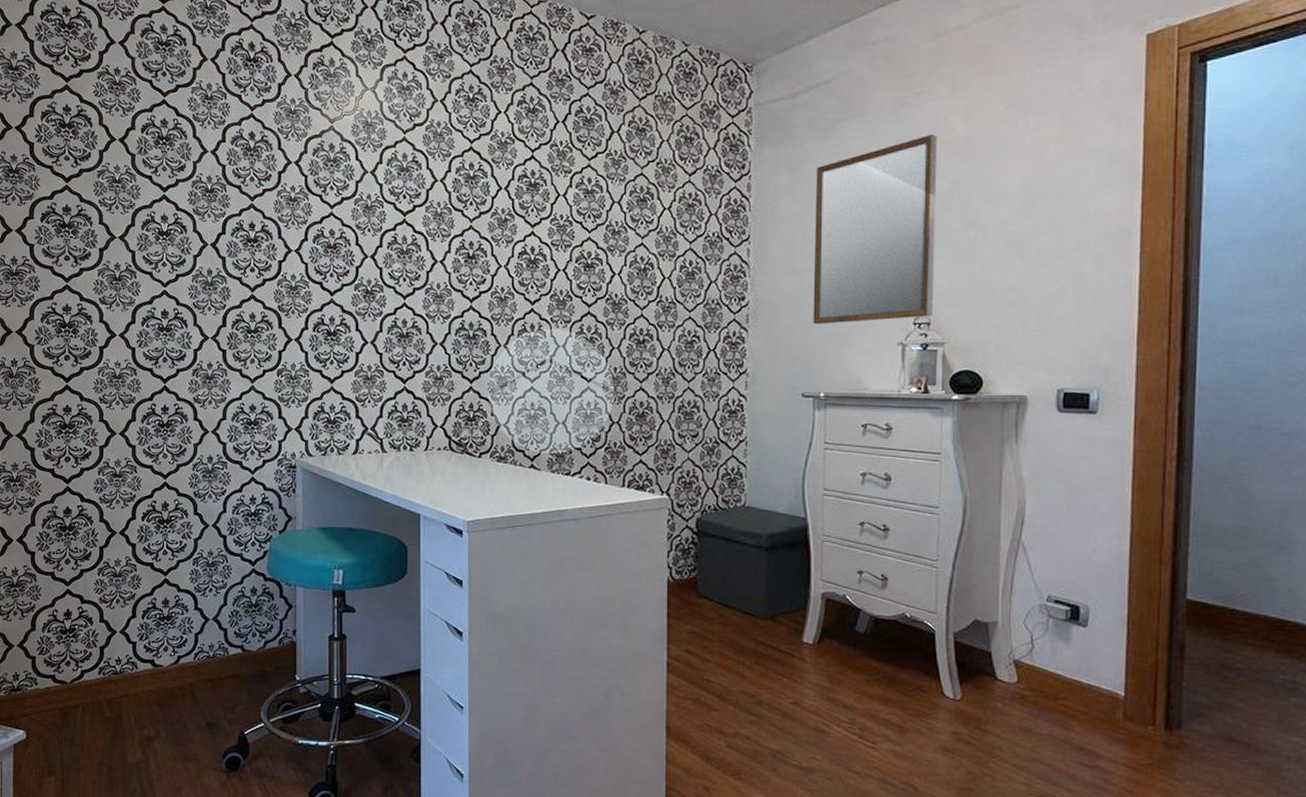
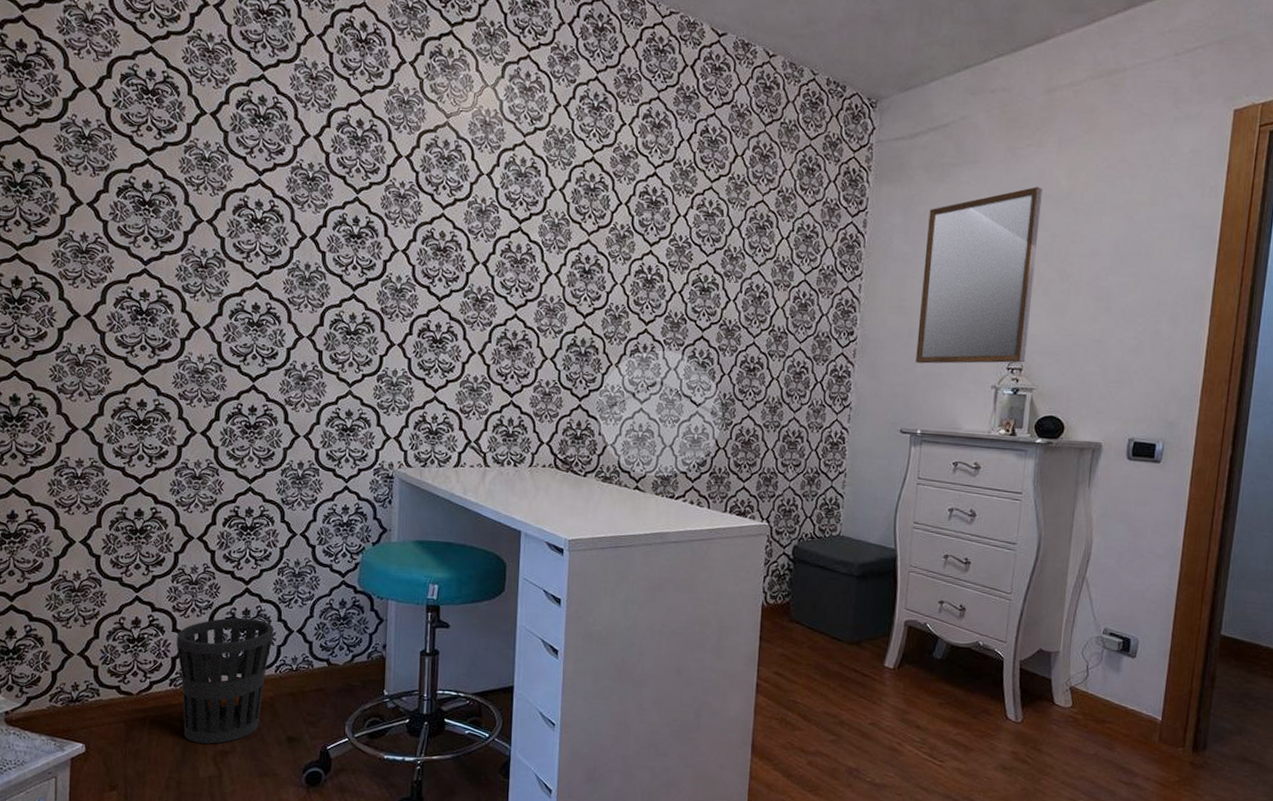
wastebasket: none [104,607,191,730] -> present [176,617,274,744]

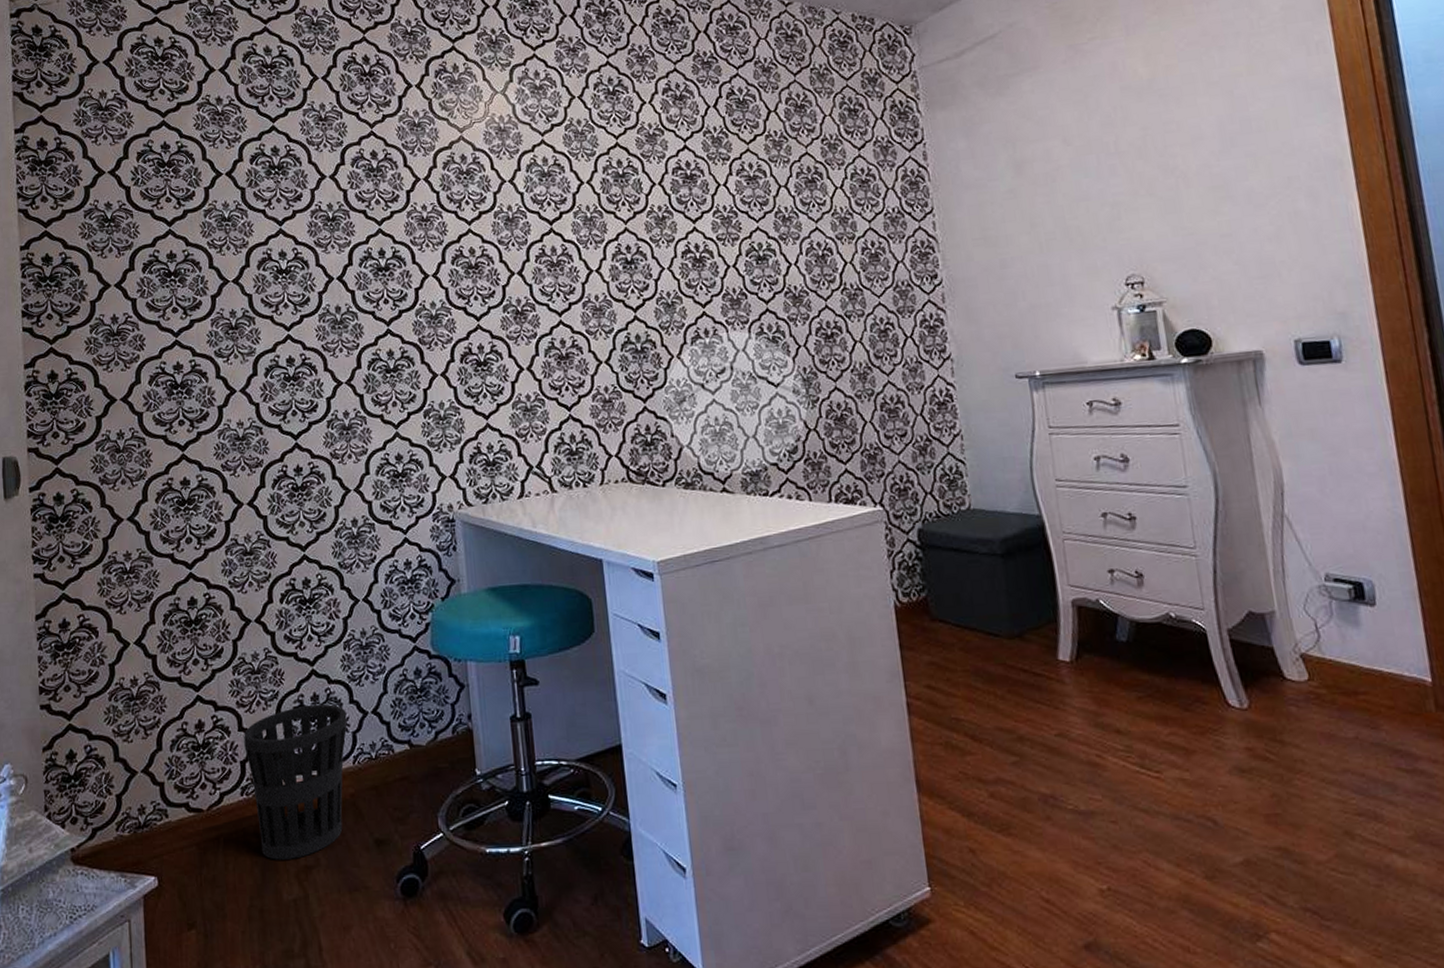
home mirror: present [915,186,1043,364] -> none [994,79,1146,297]

